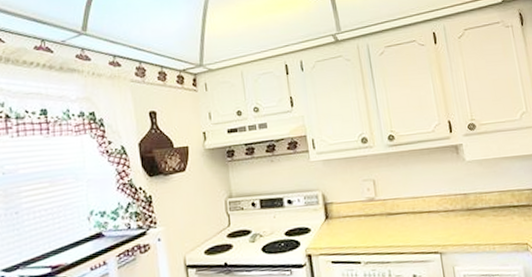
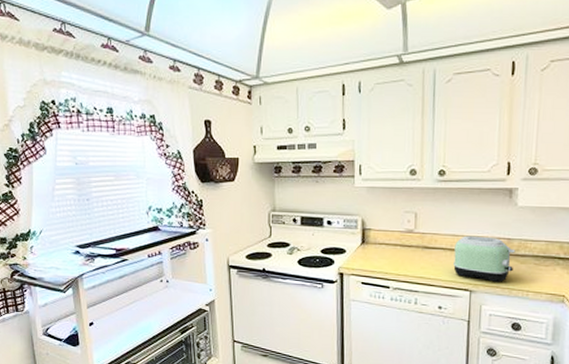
toaster: none [416,194,476,240] -> present [453,235,516,282]

